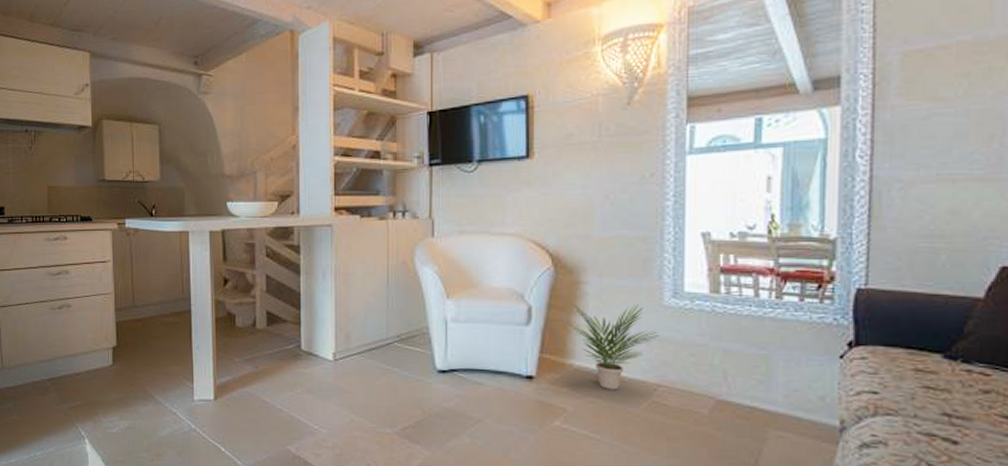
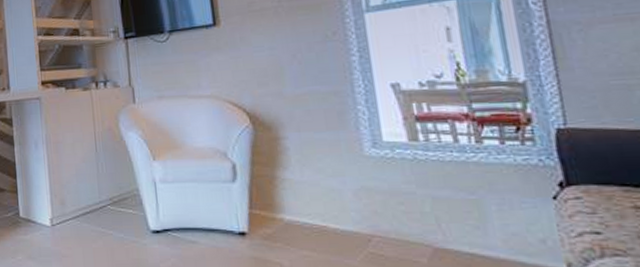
potted plant: present [568,304,660,390] -> none [274,157,366,242]

